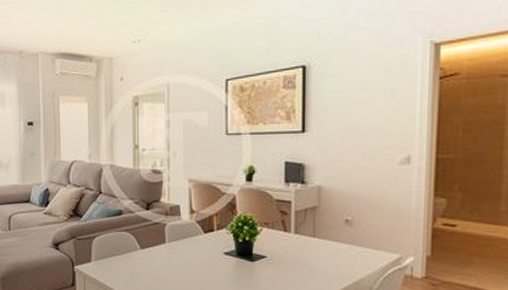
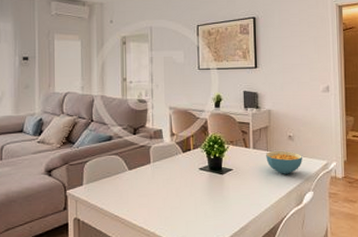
cereal bowl: none [312,238,363,268] -> present [266,151,302,174]

